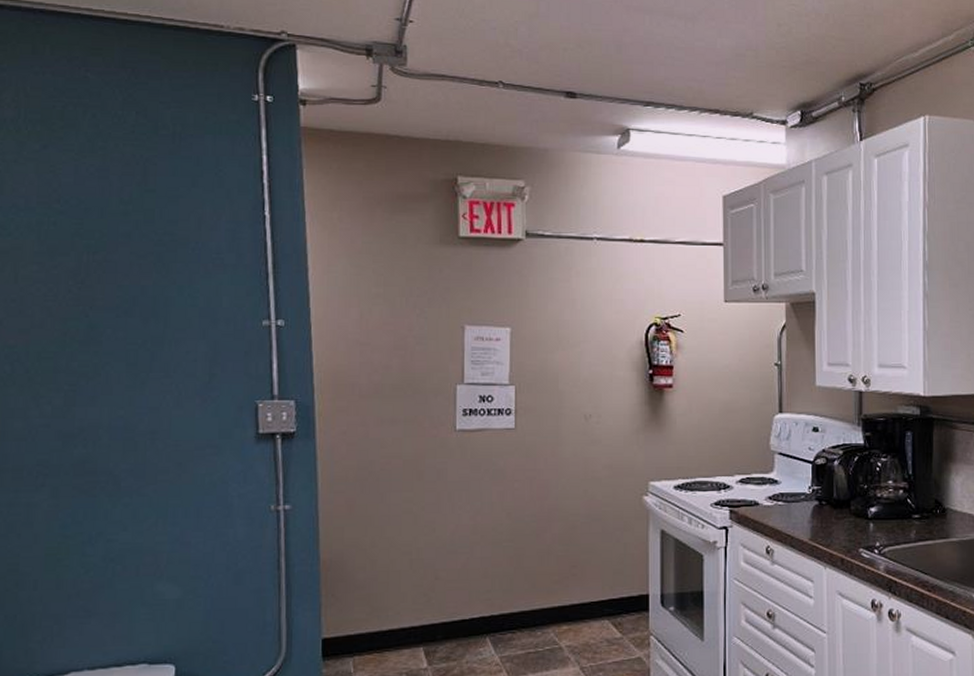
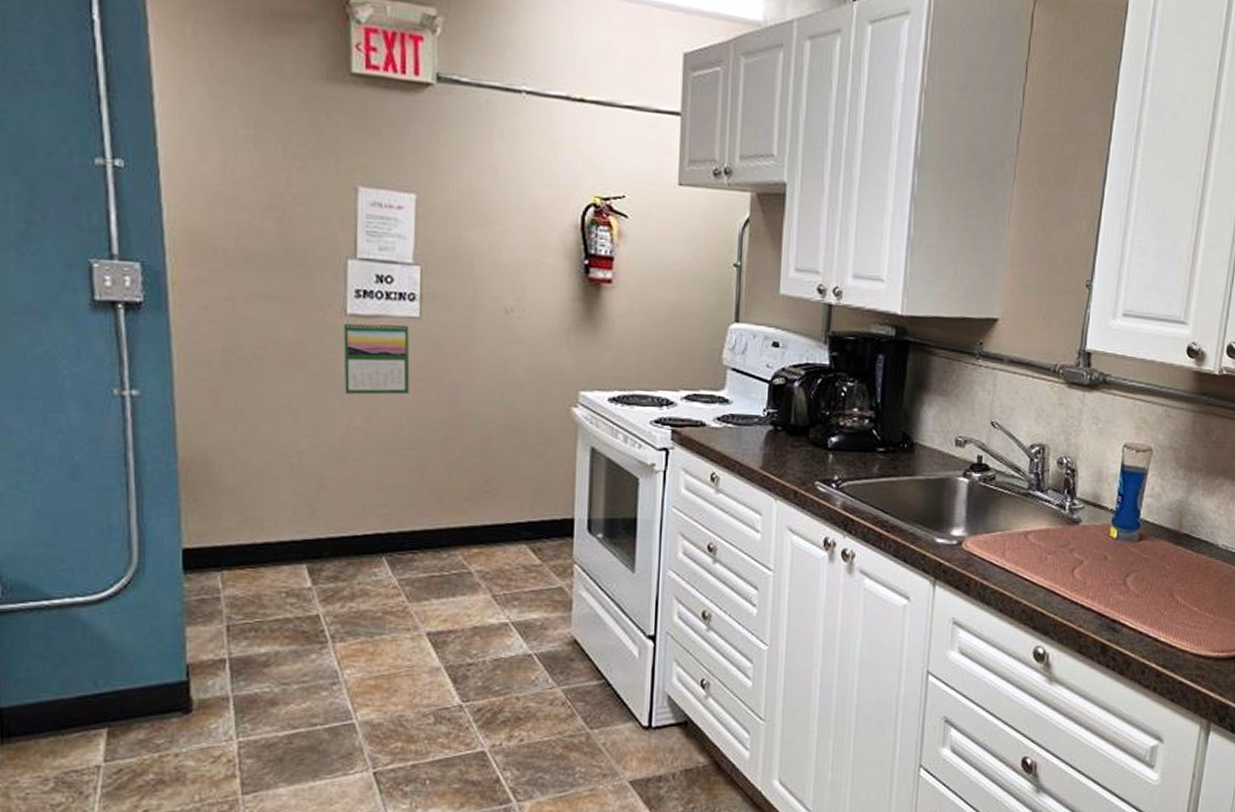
calendar: none [453,434,508,497] -> present [343,321,410,395]

